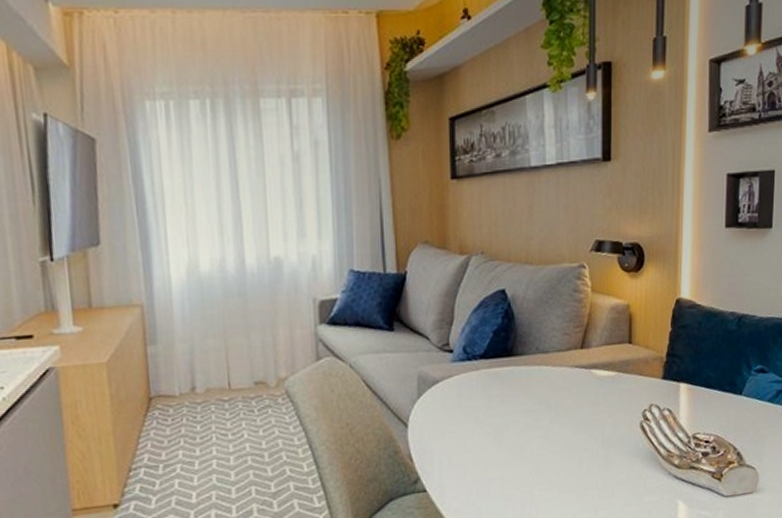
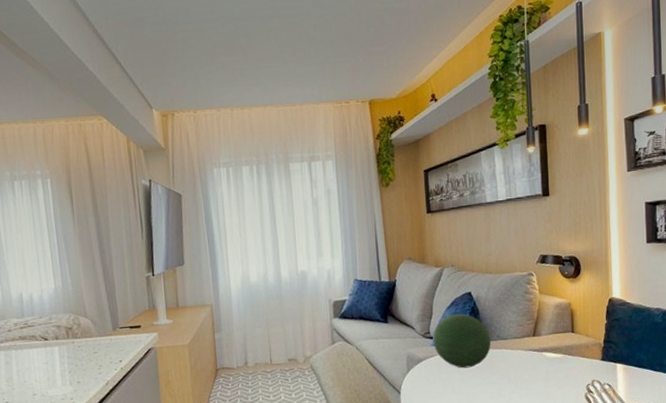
decorative orb: none [453,318,529,392] -> present [433,313,492,368]

